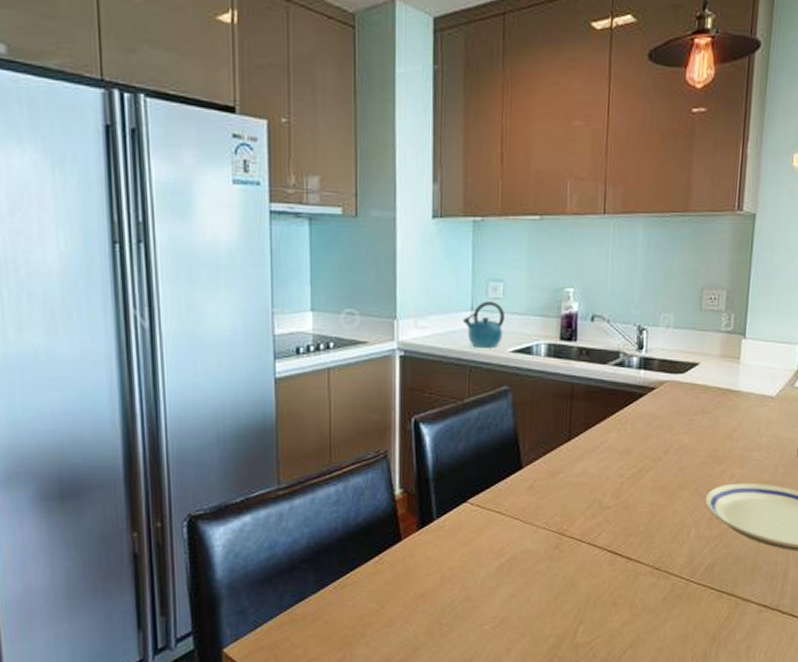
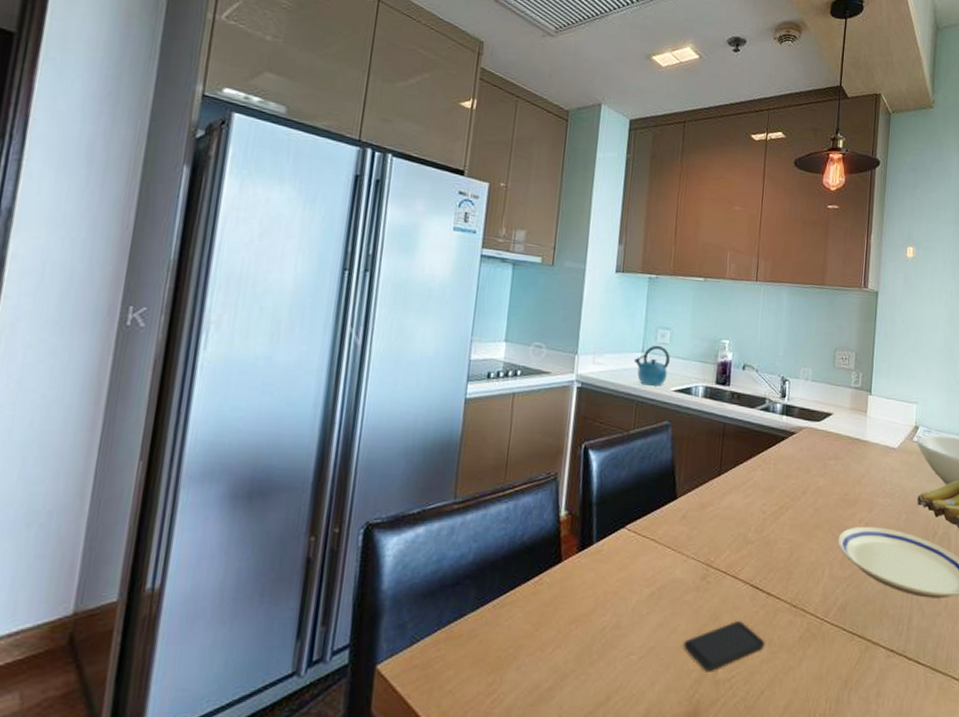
mobile phone: none [537,587,626,636] -> present [682,621,765,671]

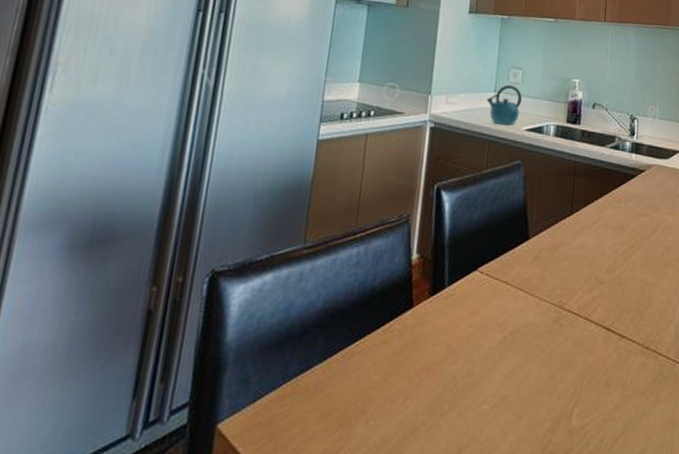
mobile phone: present [682,621,765,671] -> none [535,365,618,419]

